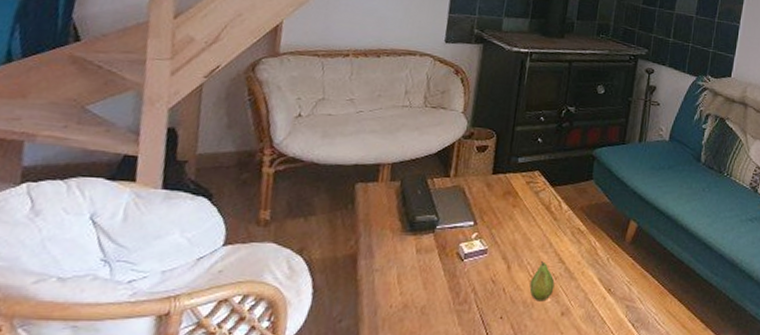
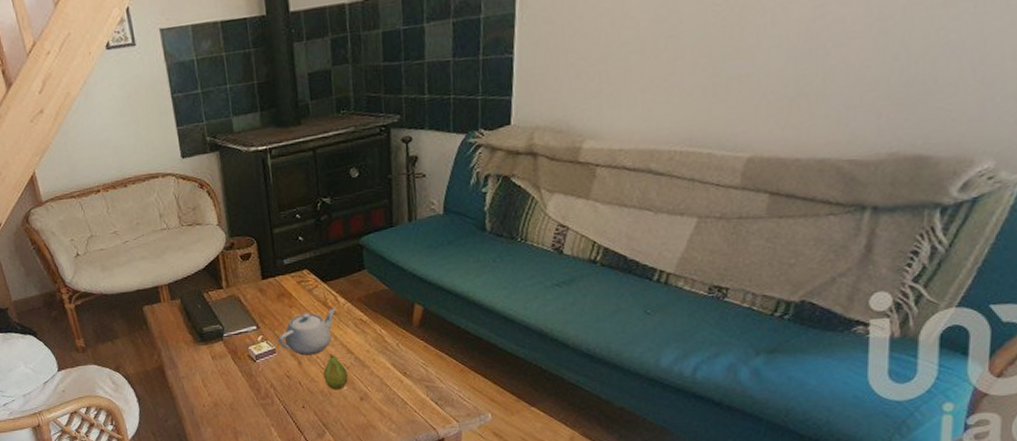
teapot: none [493,213,559,260] -> present [278,308,337,356]

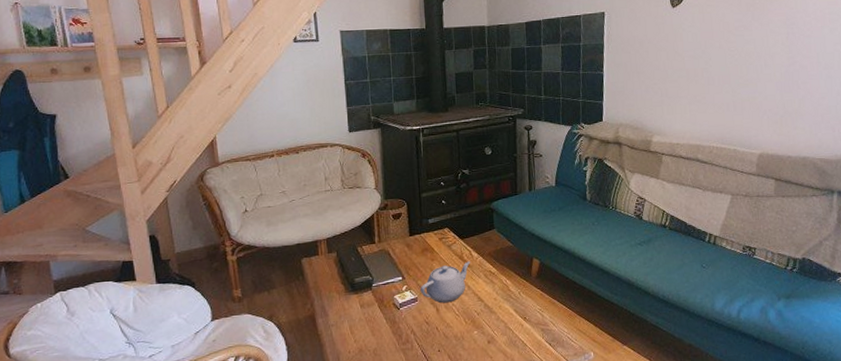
fruit: present [323,354,348,390] -> none [457,301,478,335]

